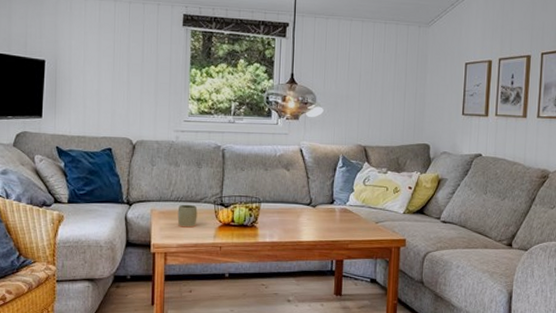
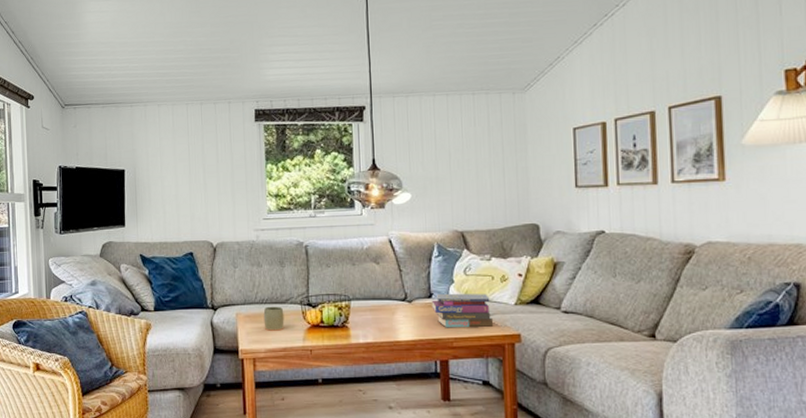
books: none [333,200,385,232] -> present [431,293,494,328]

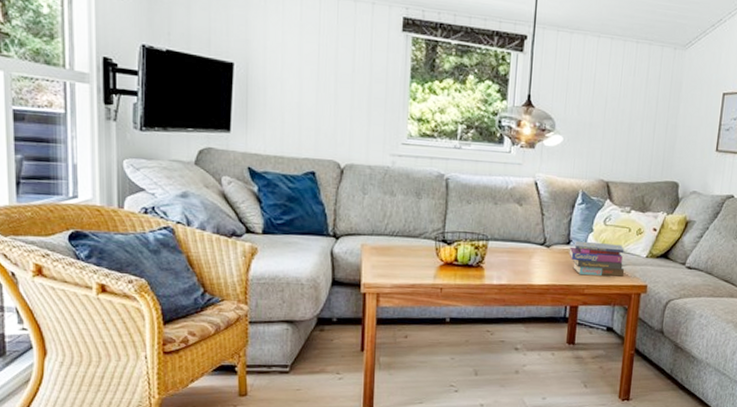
mug: present [263,306,285,331] -> none [392,239,416,266]

